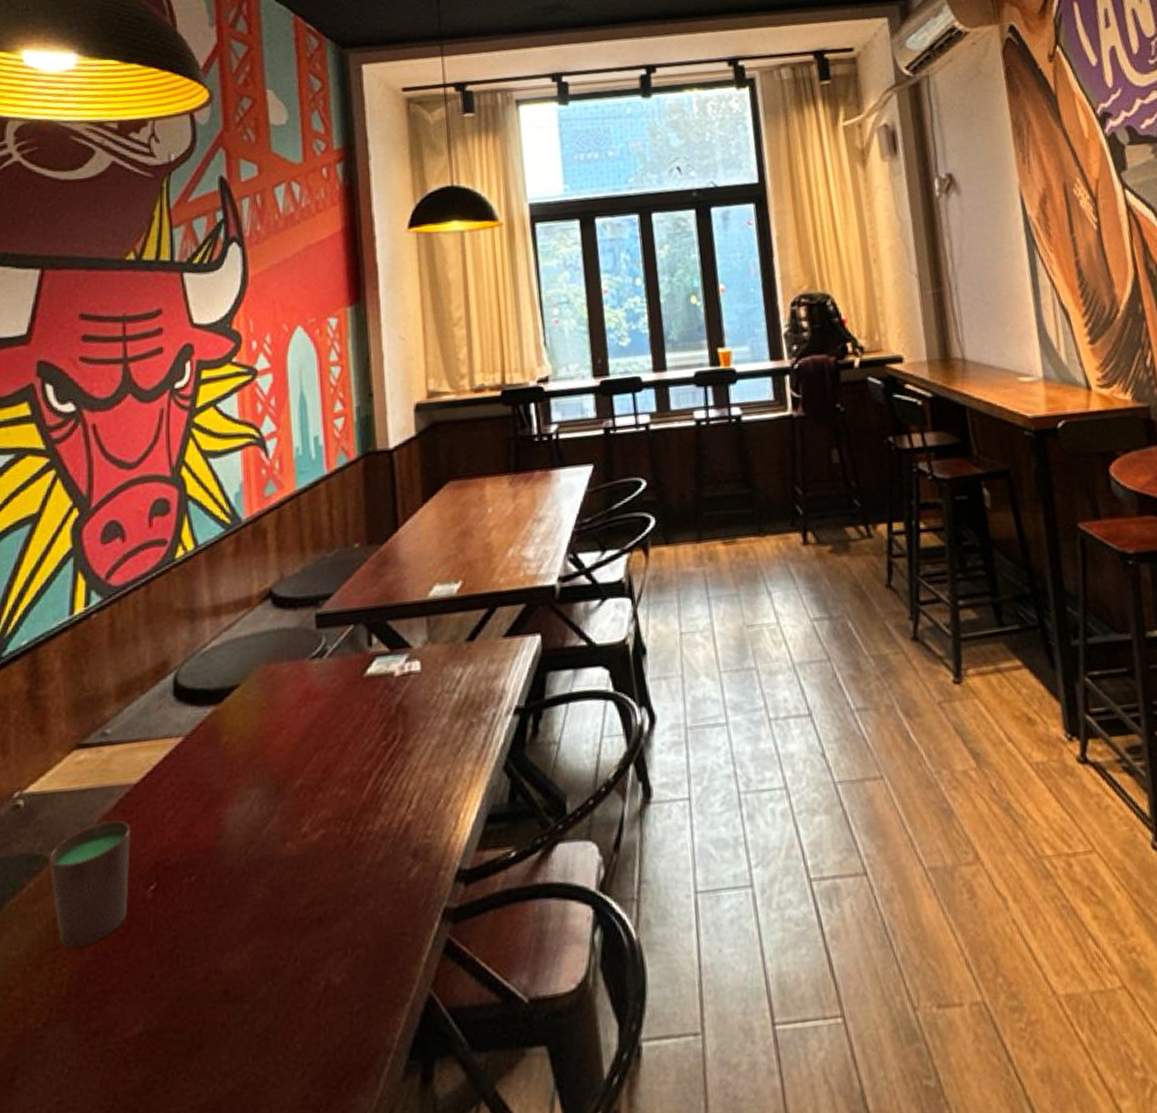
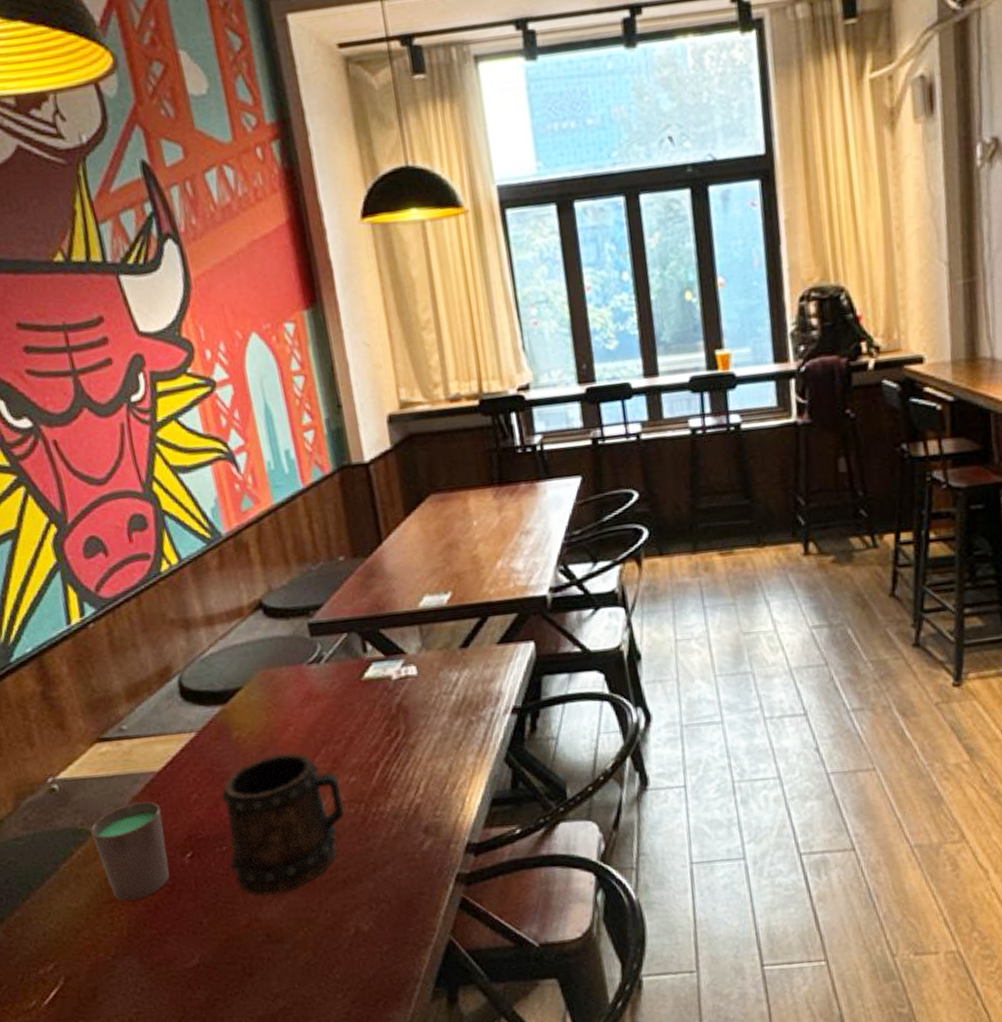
beer mug: none [196,760,329,940] -> present [221,752,344,896]

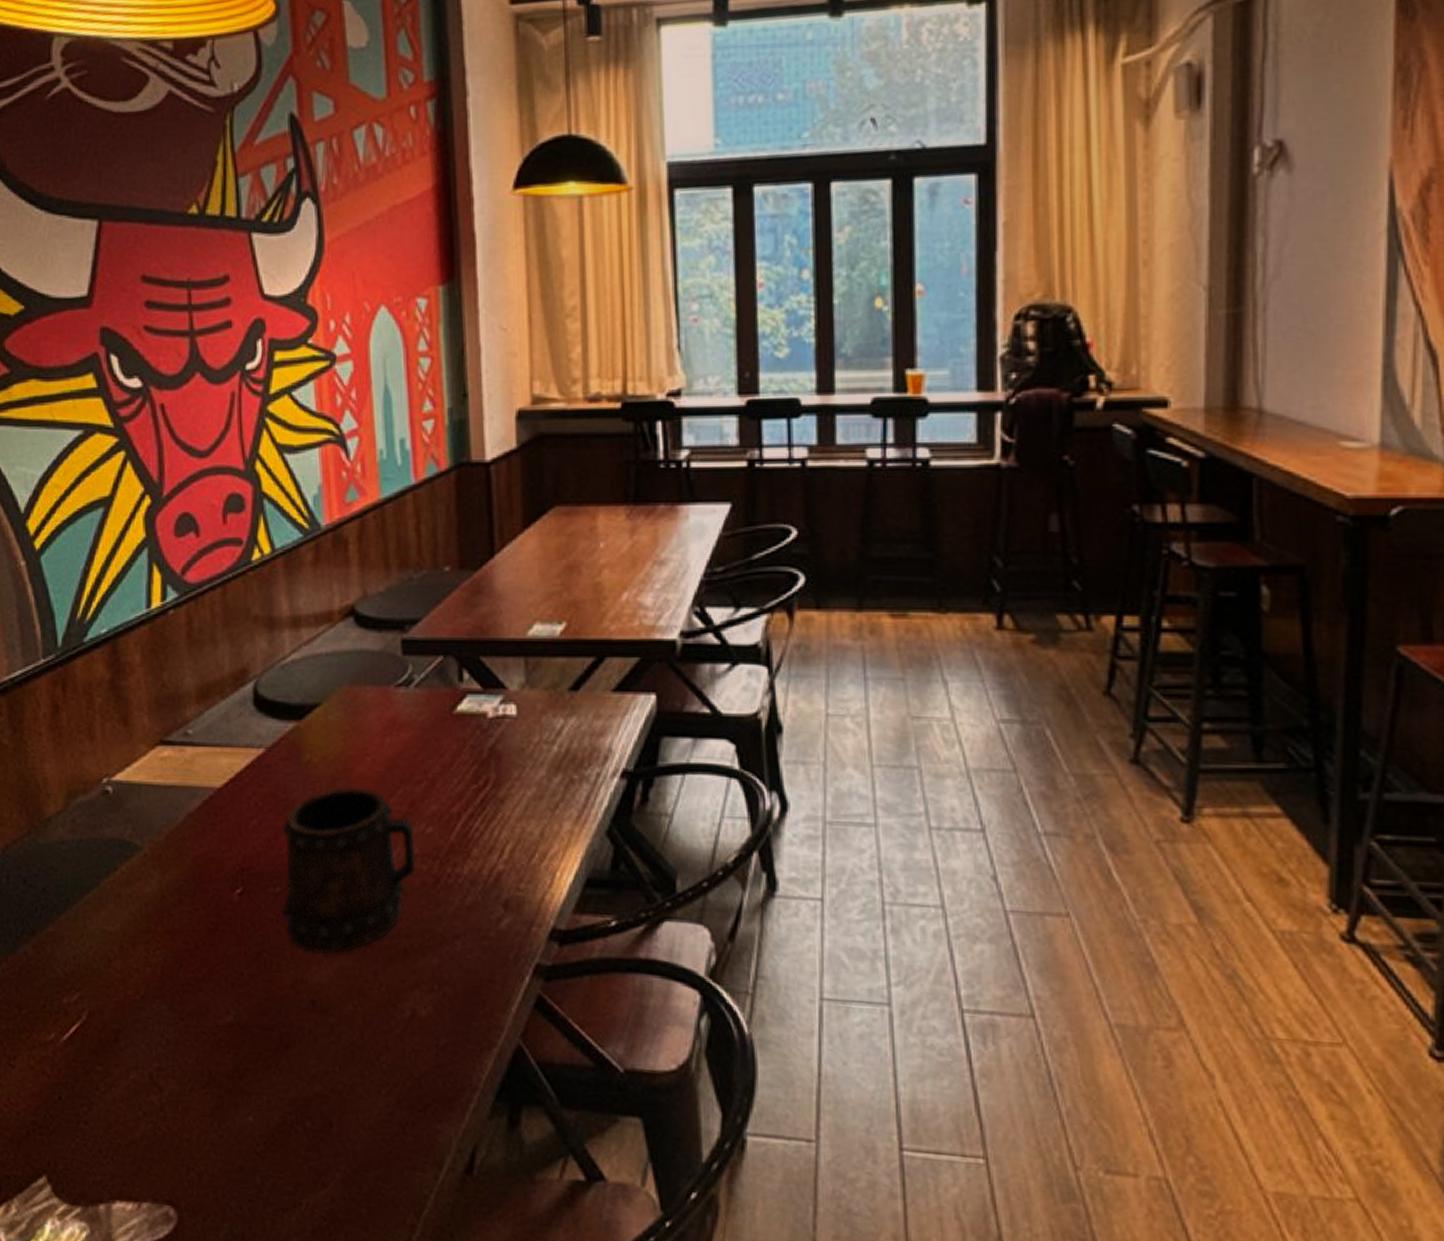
cup: present [90,801,170,902] -> none [139,820,217,935]

